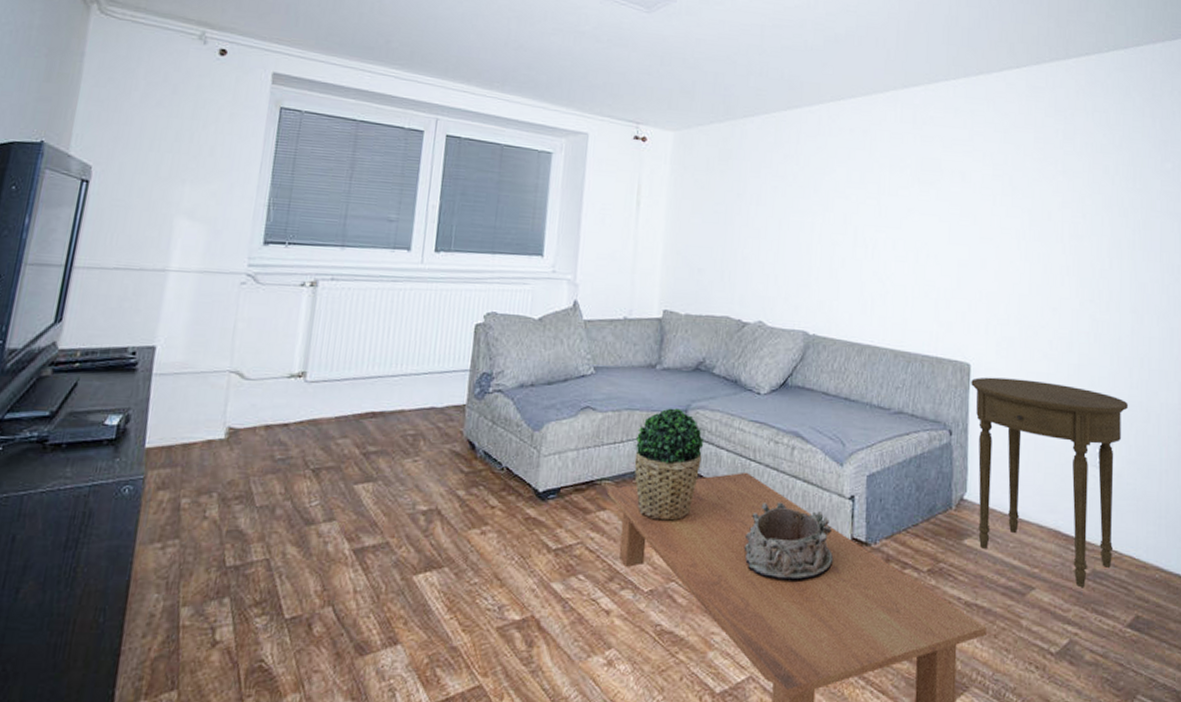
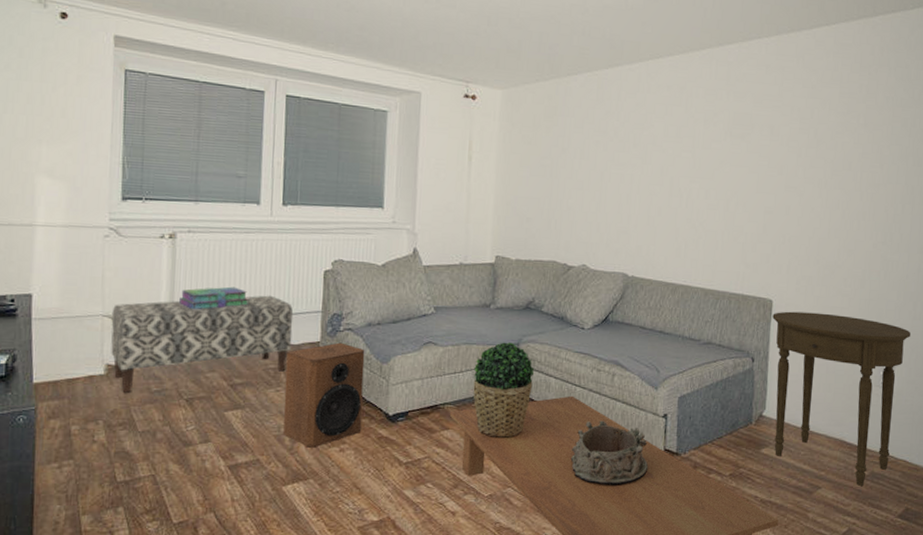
bench: none [234,351,439,461] -> present [111,295,294,393]
stack of books: none [315,340,390,367] -> present [179,286,248,310]
speaker: none [418,406,516,529] -> present [283,342,365,448]

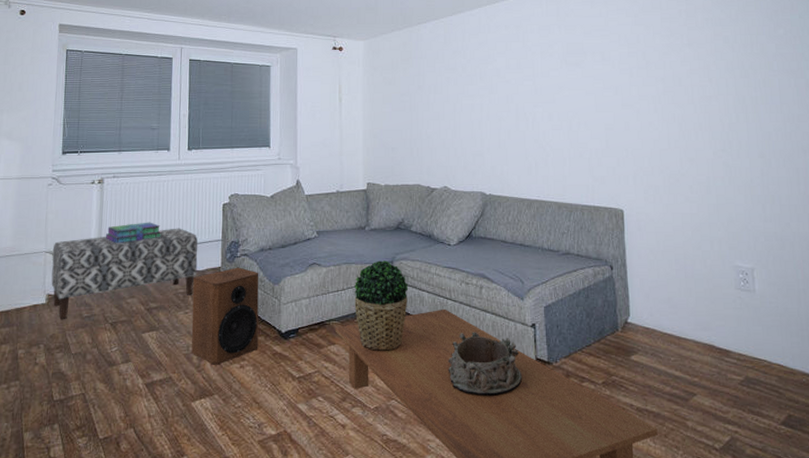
side table: present [772,311,911,486] -> none [625,220,764,392]

